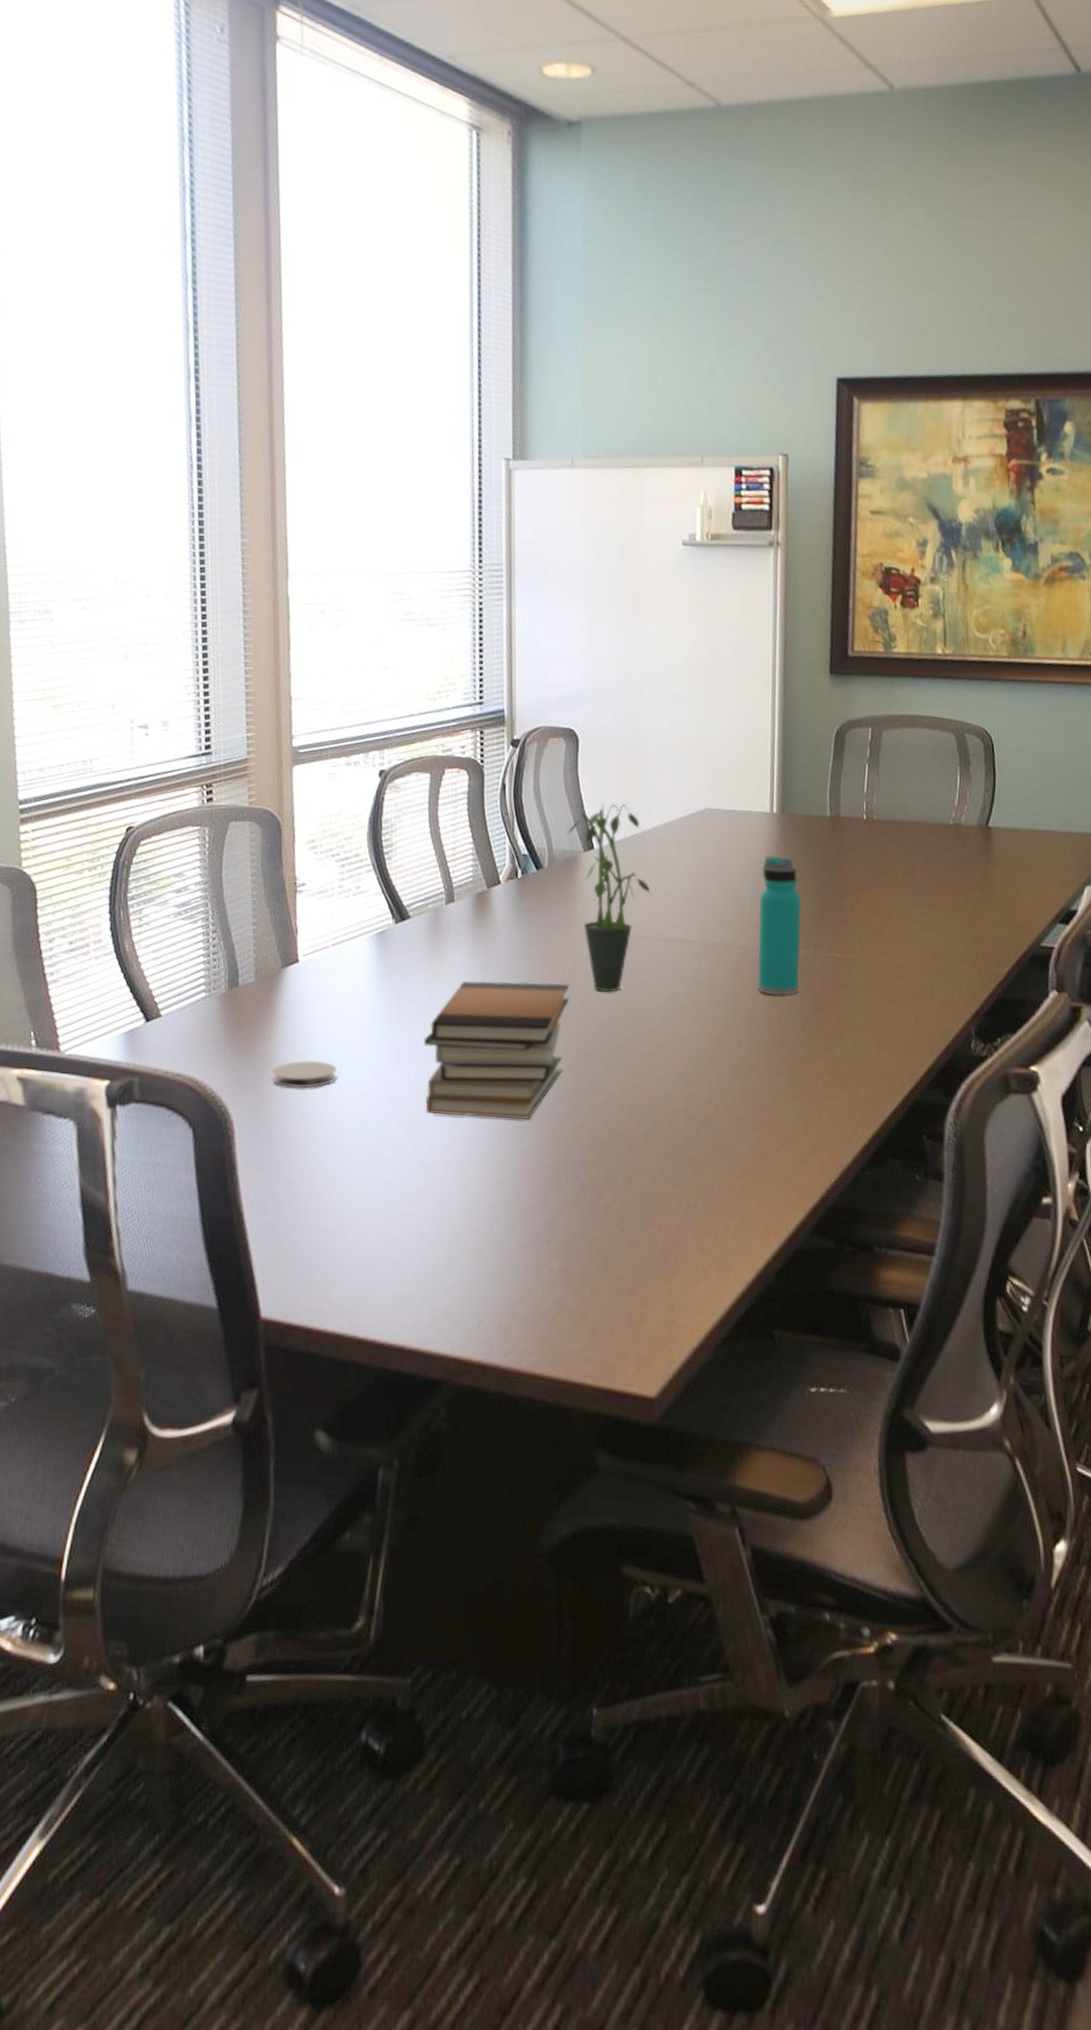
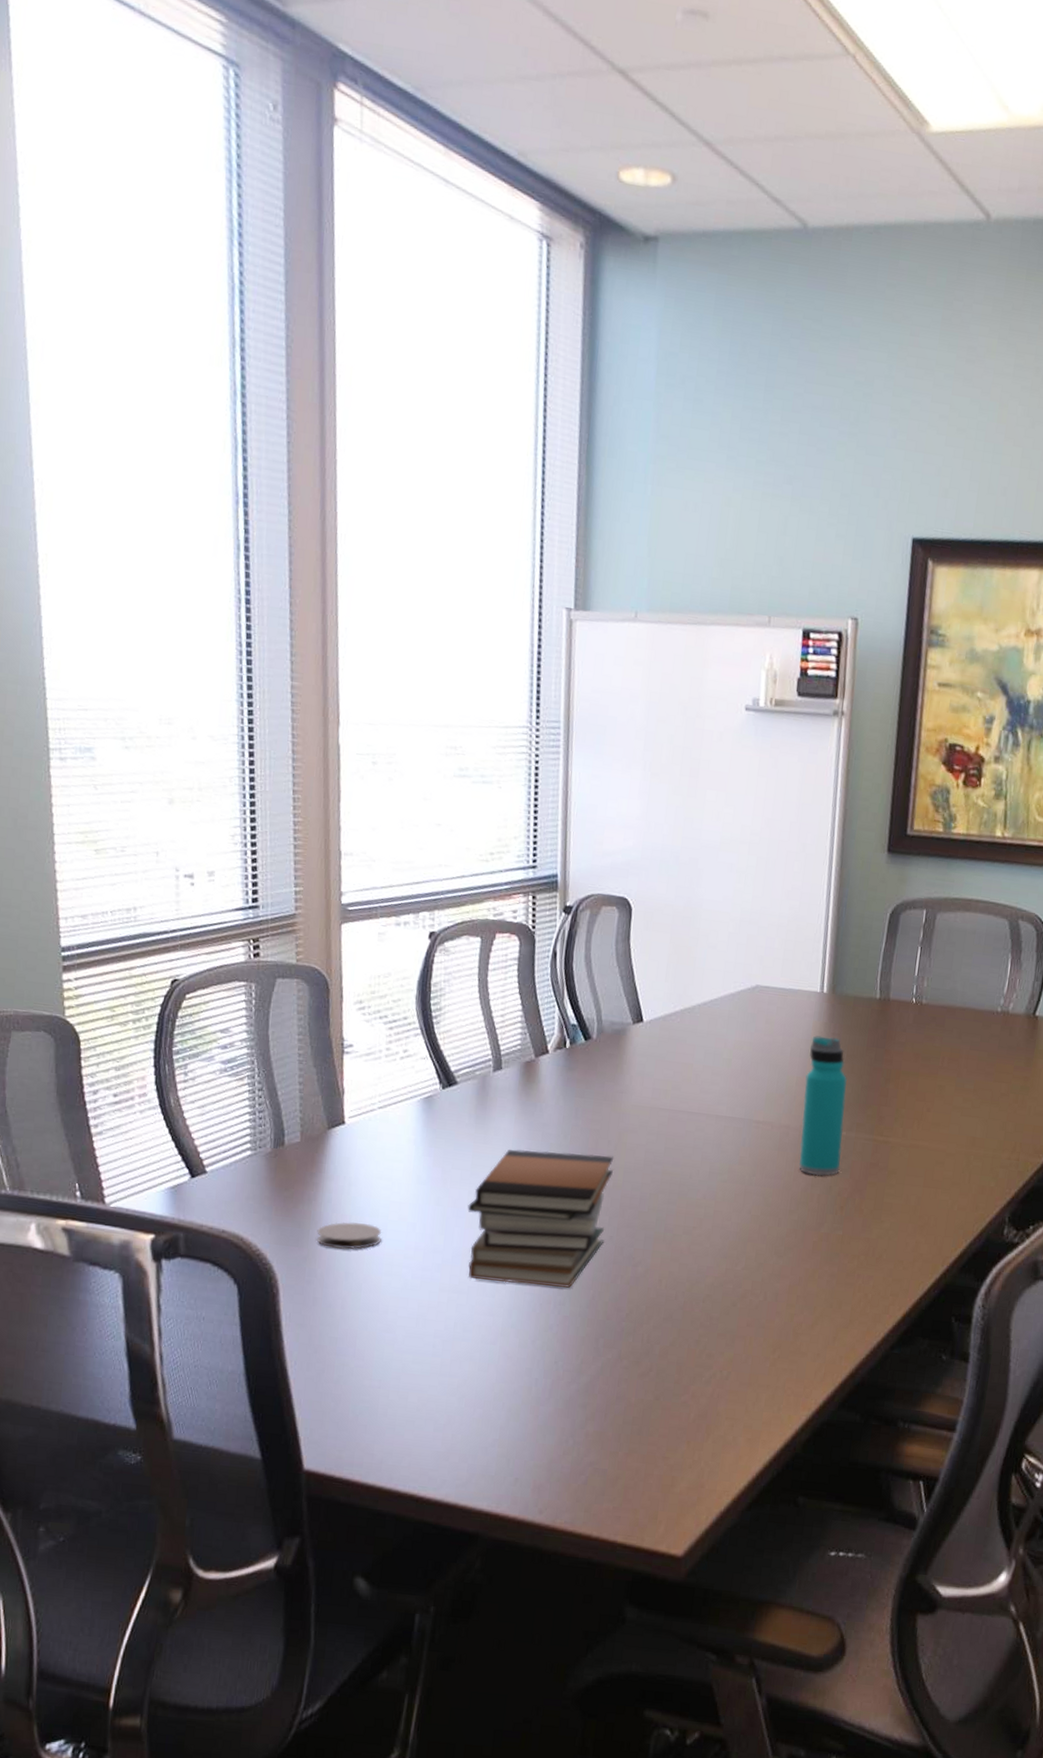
potted plant: present [568,802,651,992] -> none [618,975,698,1166]

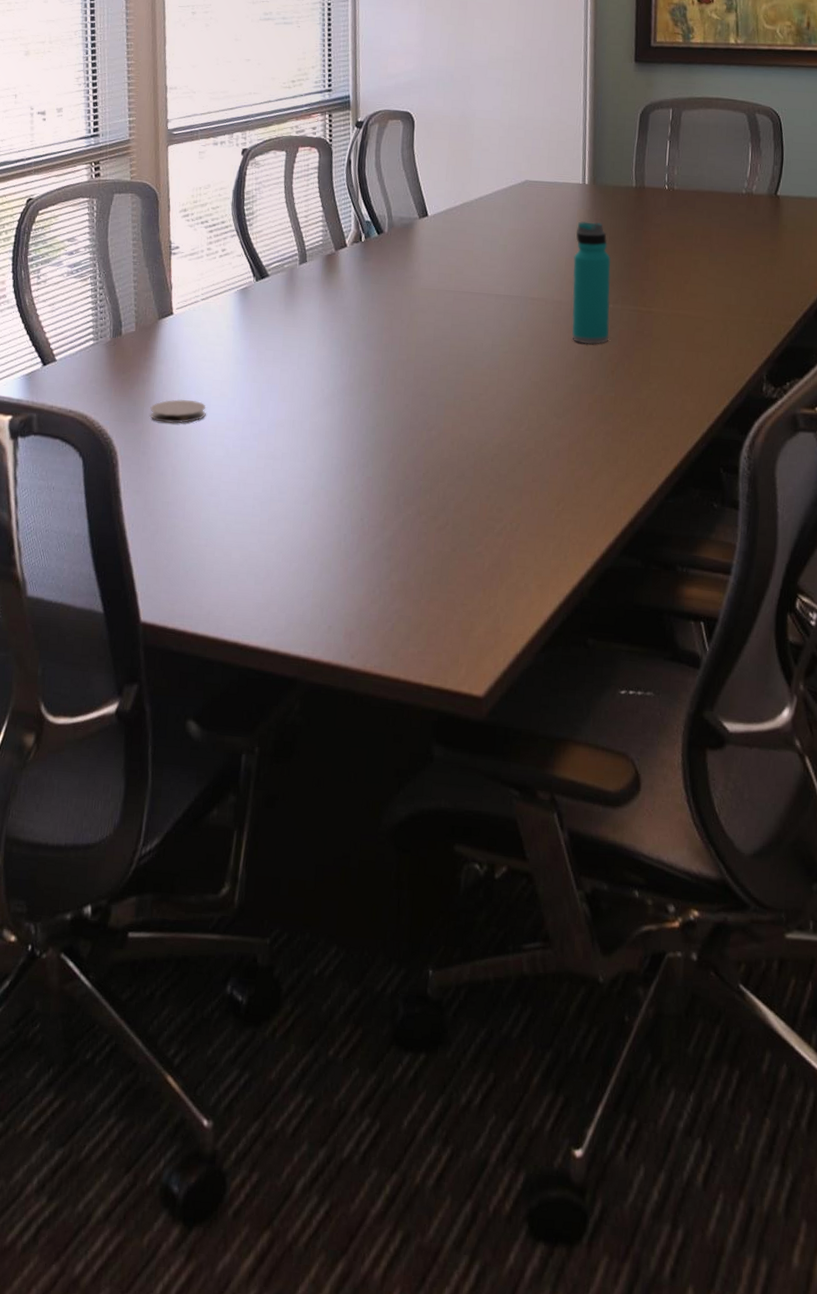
book stack: present [467,1149,613,1288] -> none [280,331,406,452]

